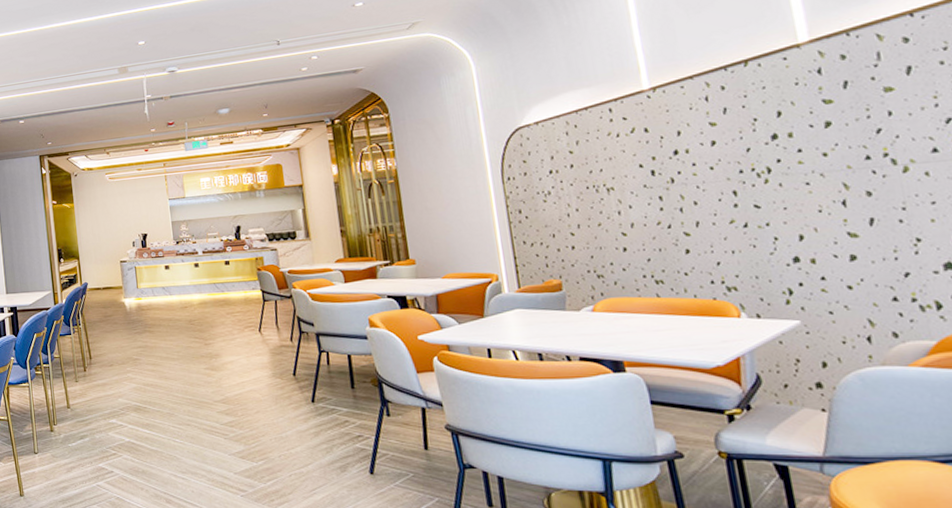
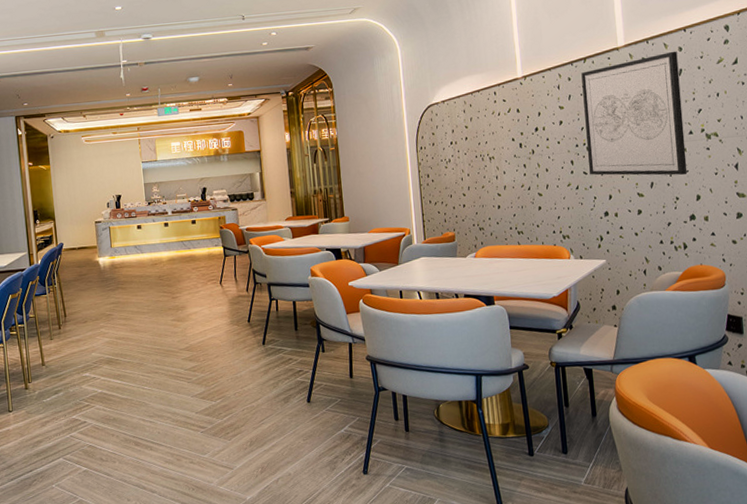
wall art: none [741,42,934,210] -> present [581,51,688,176]

